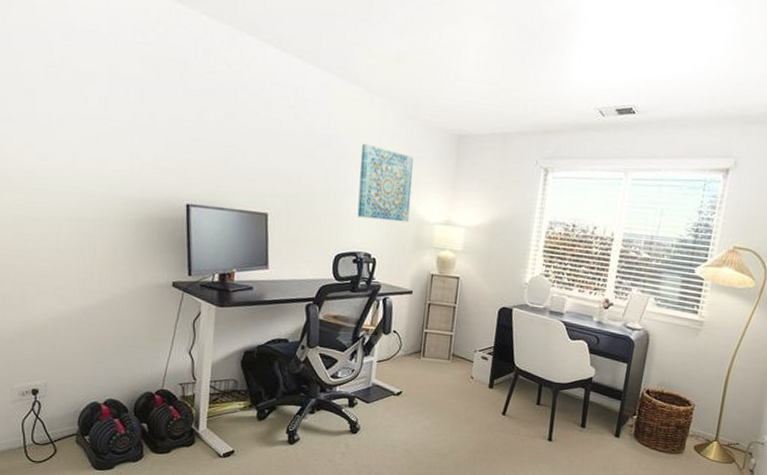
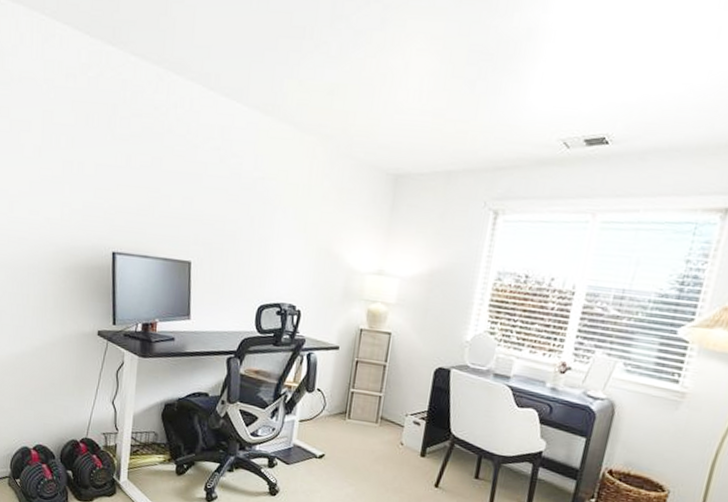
wall art: present [357,143,414,222] -> none [282,186,344,272]

